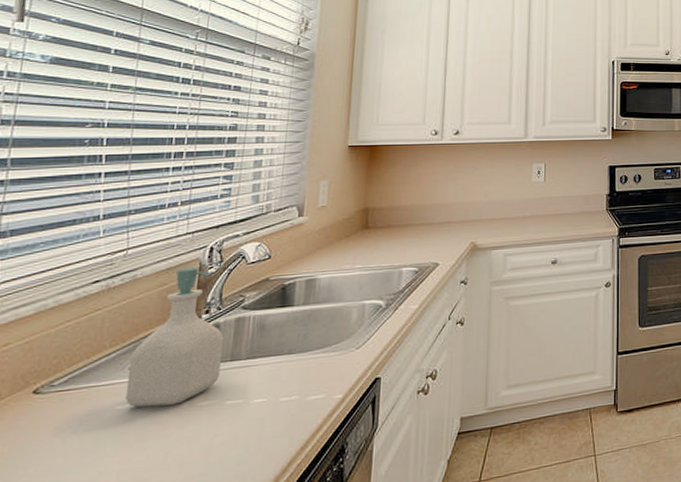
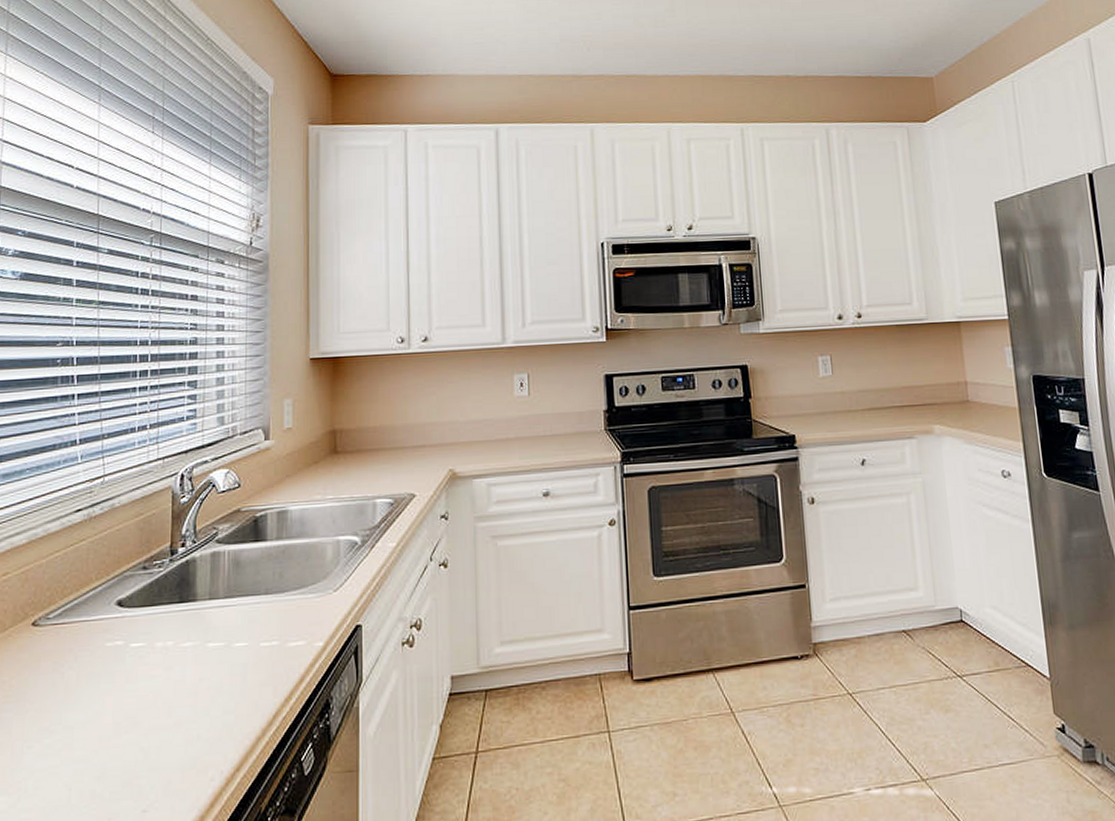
soap bottle: present [125,266,224,408] -> none [113,495,201,646]

